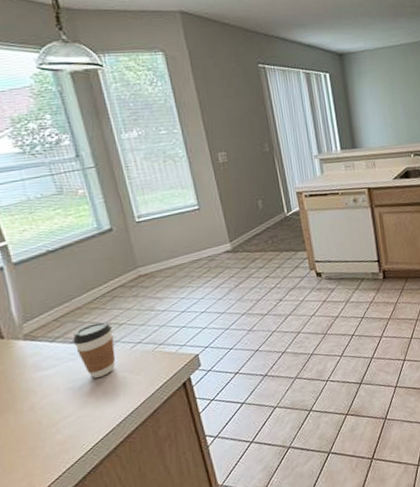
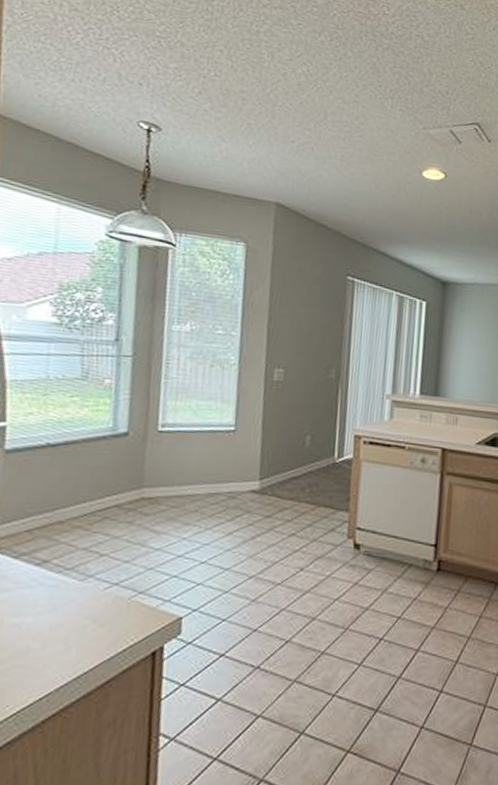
coffee cup: present [73,322,116,378] -> none [39,546,90,618]

